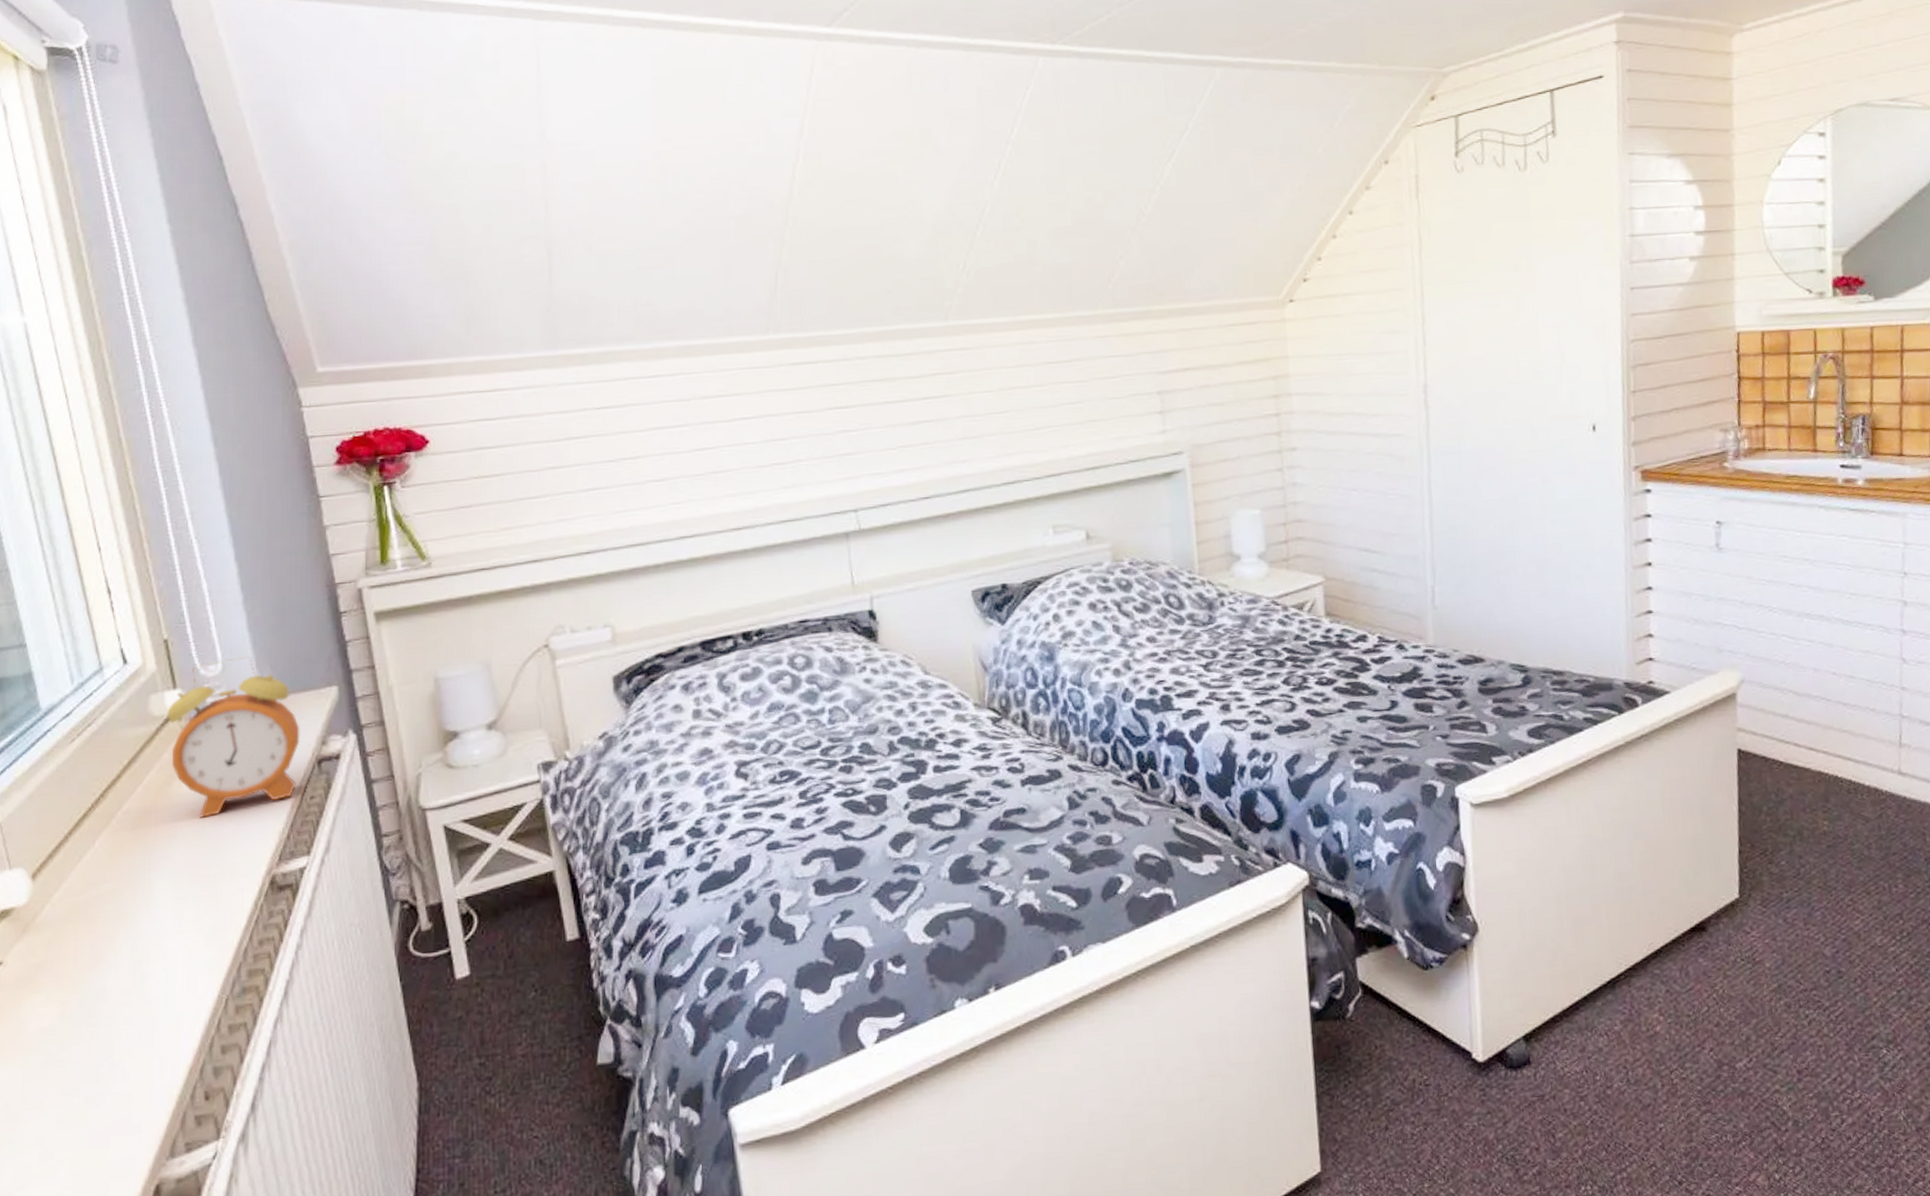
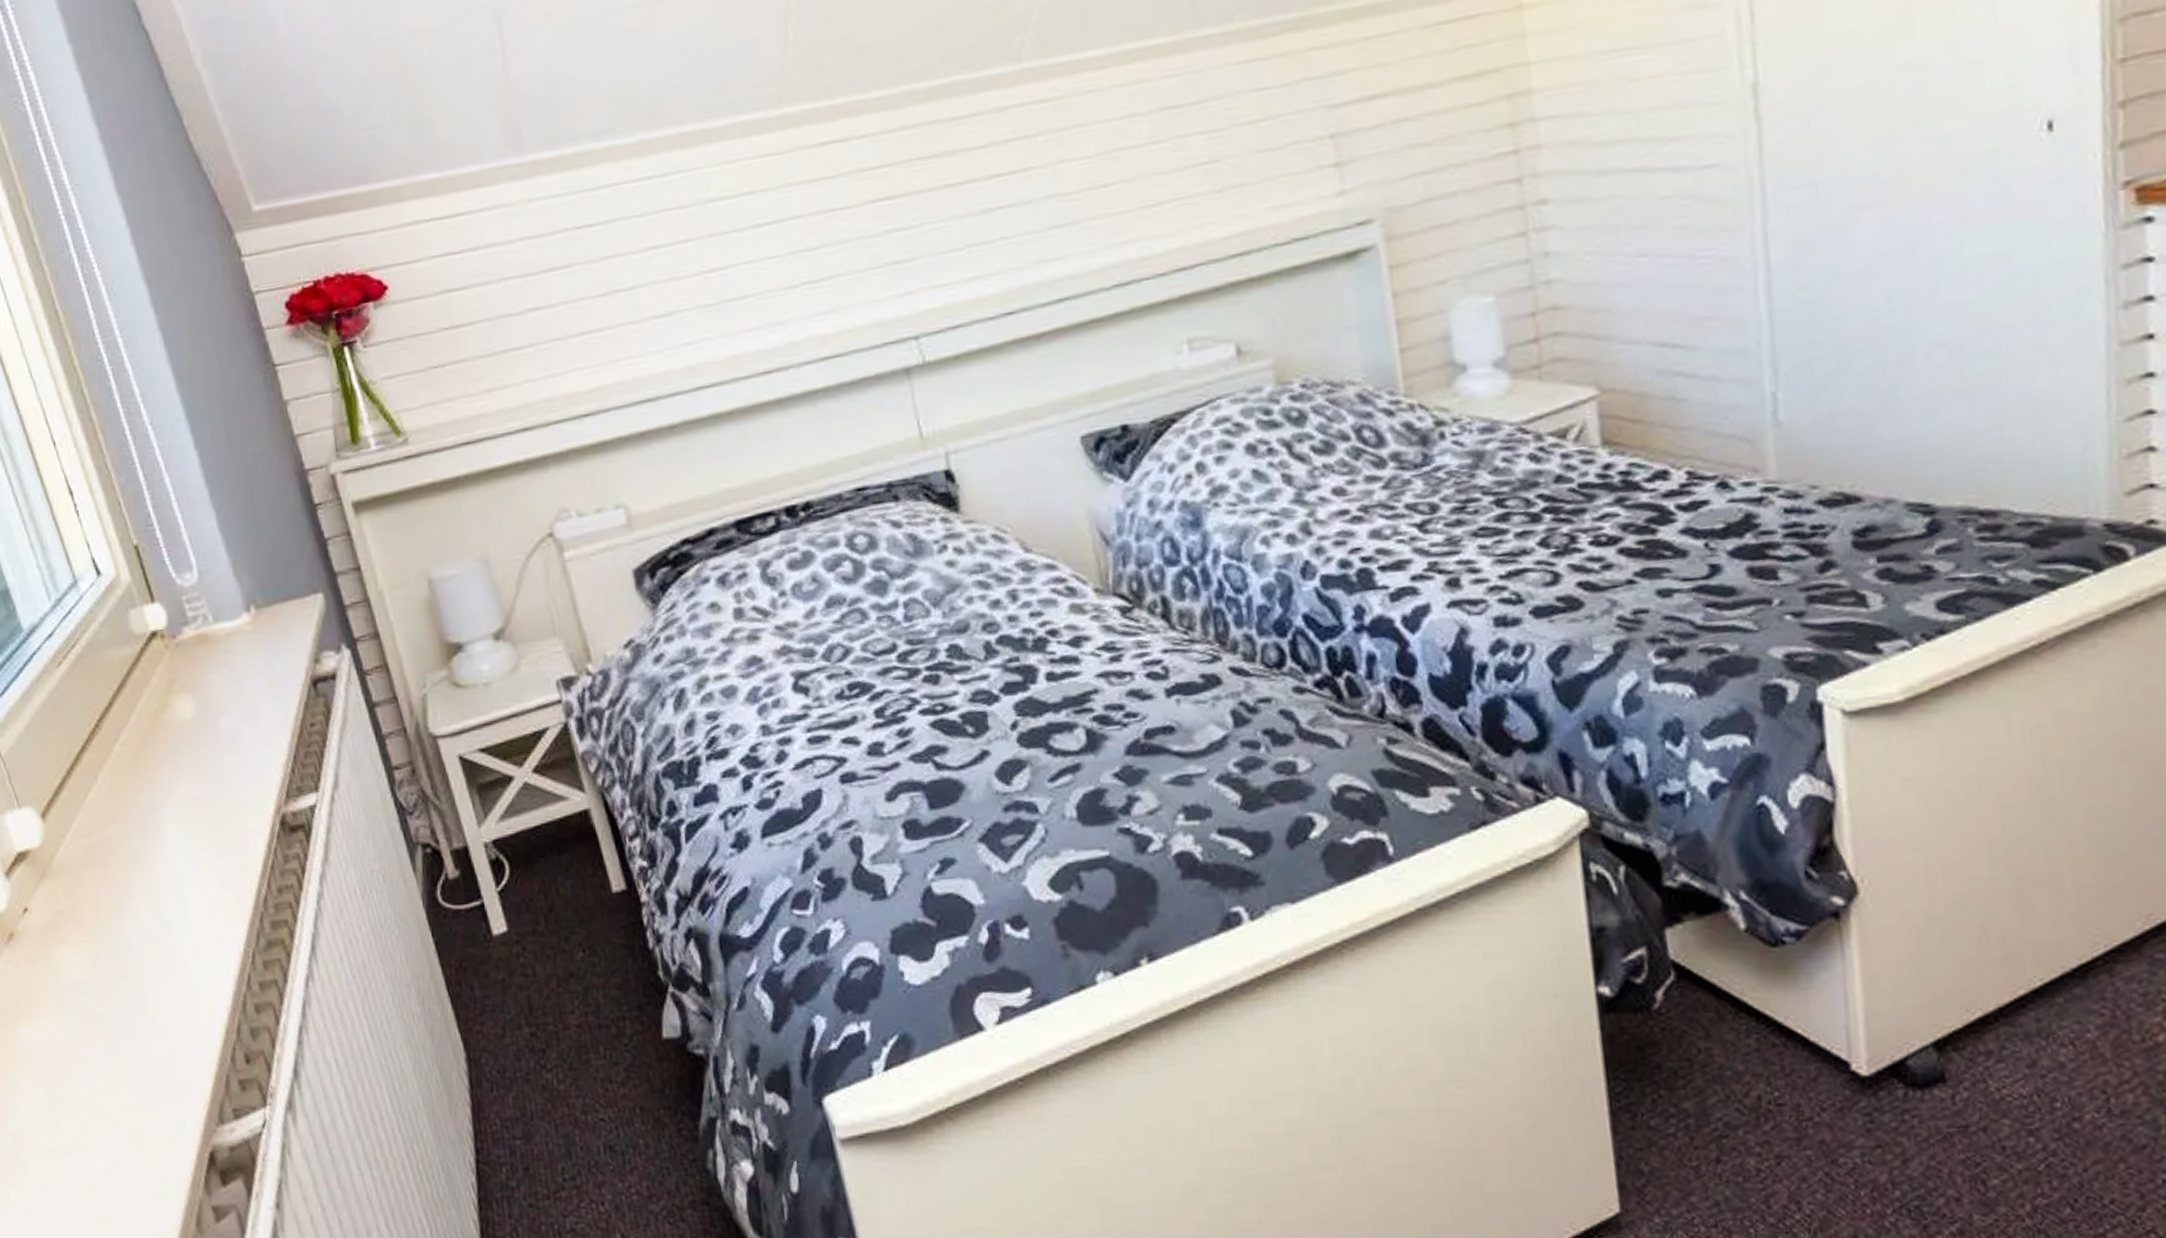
alarm clock: present [166,656,300,818] -> none [148,561,294,750]

